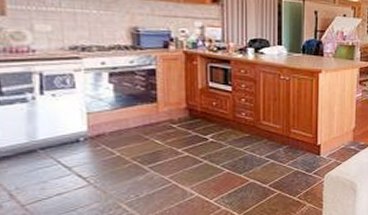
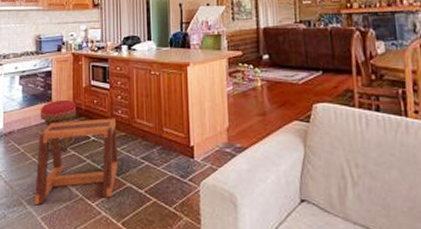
stool: none [136,120,242,206] -> present [34,118,119,204]
stool: none [141,100,191,153] -> present [40,99,77,151]

